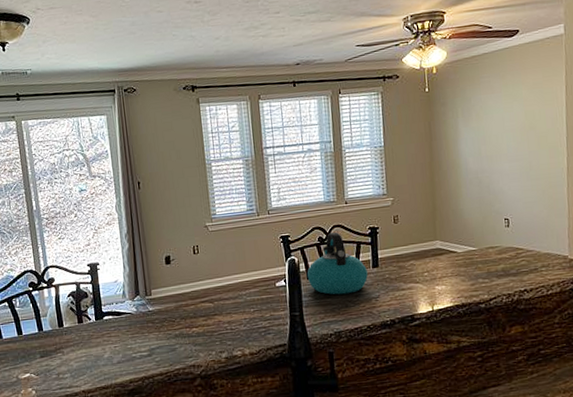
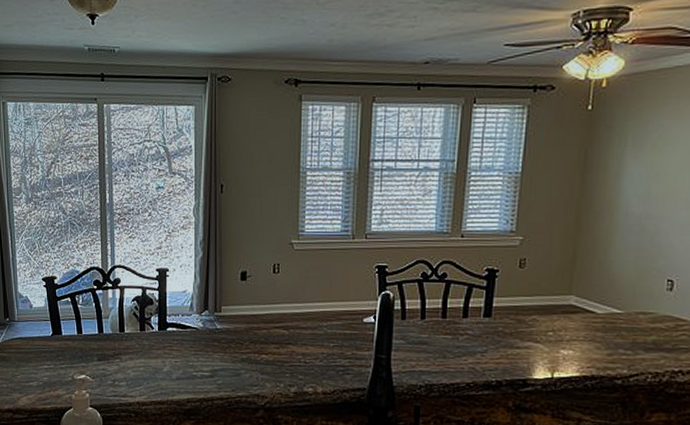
kettle: present [306,232,368,295] -> none [401,269,476,343]

